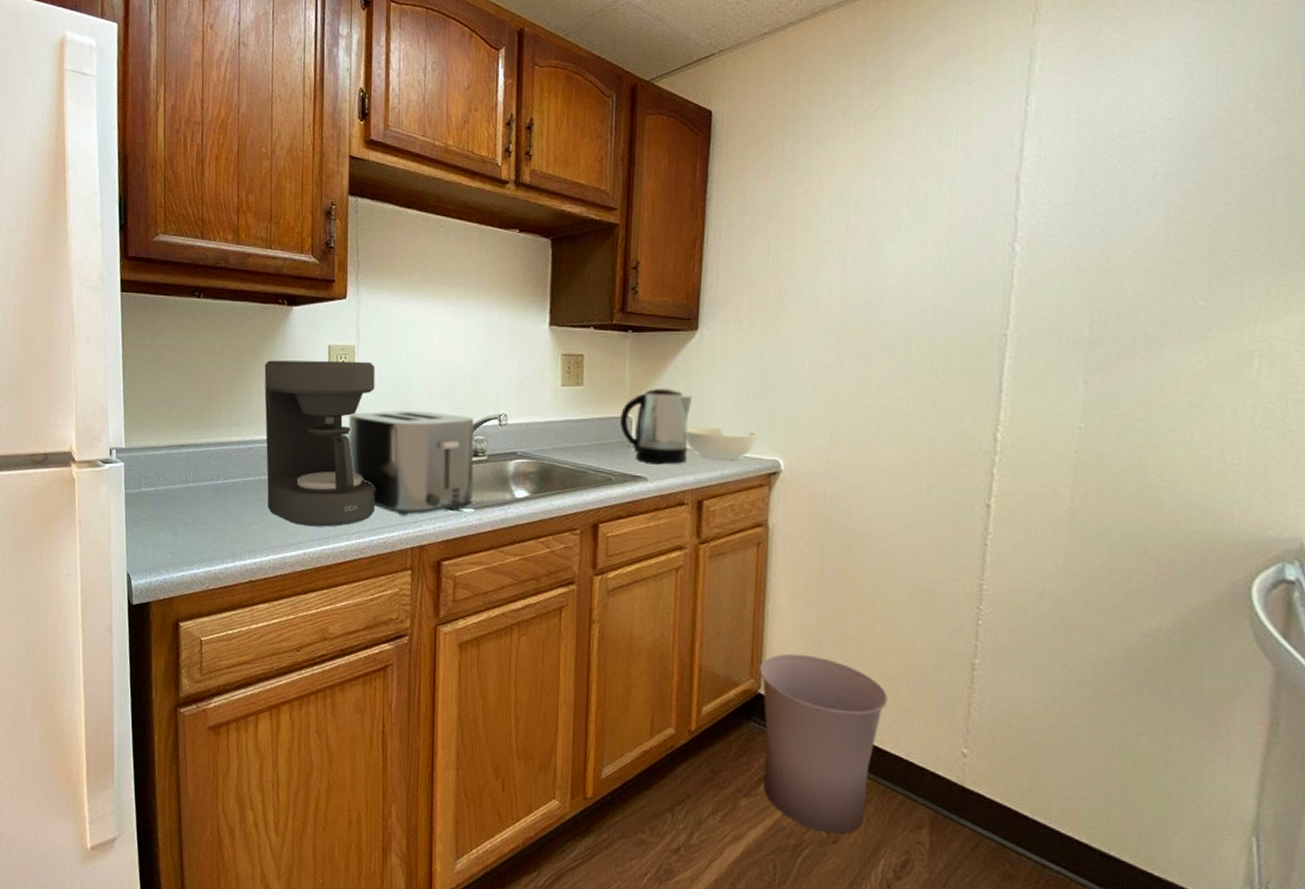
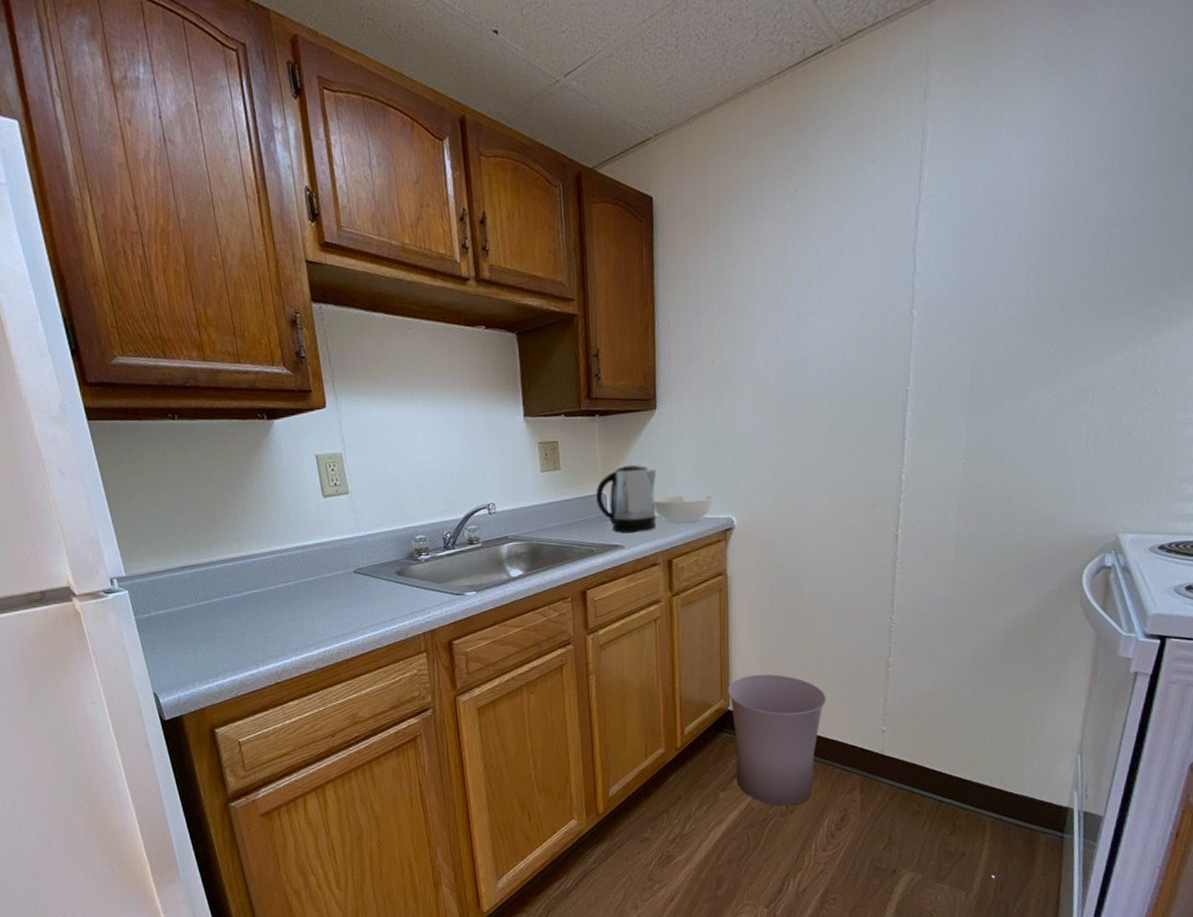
coffee maker: present [264,360,376,527] -> none [254,467,385,627]
toaster: present [348,410,474,517] -> none [346,508,473,606]

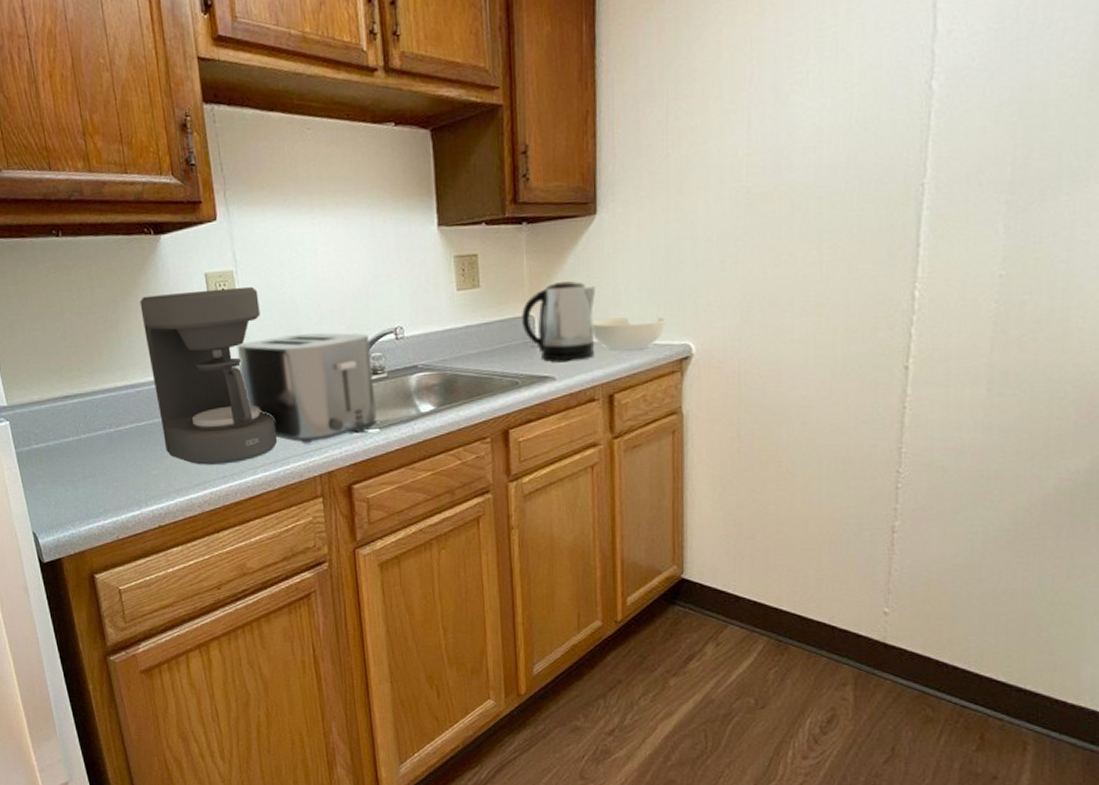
coffee maker: none [254,467,385,627] -> present [140,286,278,465]
toaster: none [346,508,473,606] -> present [236,332,377,444]
waste bin: present [728,674,826,806] -> none [681,536,809,700]

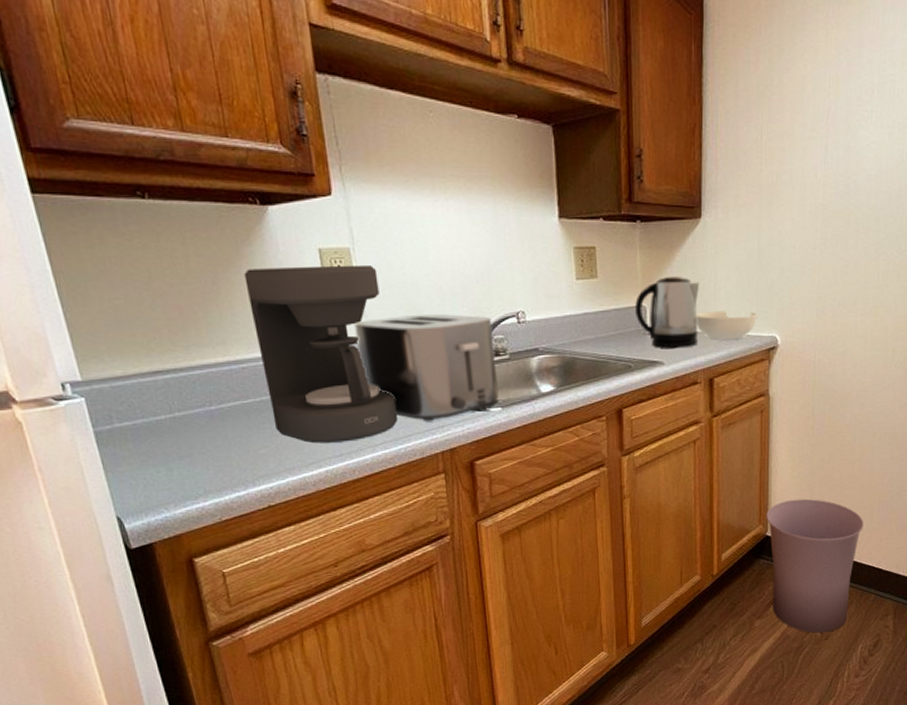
waste bin: none [681,536,809,700] -> present [766,498,863,633]

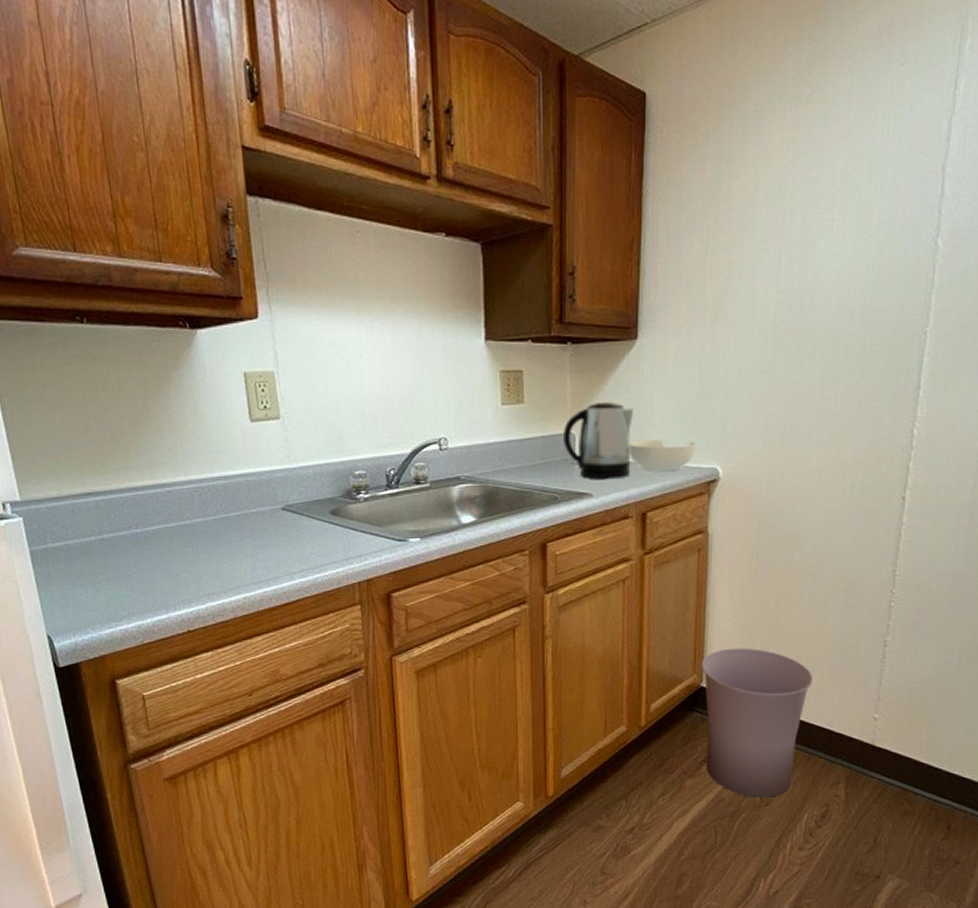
coffee maker: present [244,264,399,444] -> none [172,388,316,570]
toaster: present [354,313,499,422] -> none [275,439,418,551]

